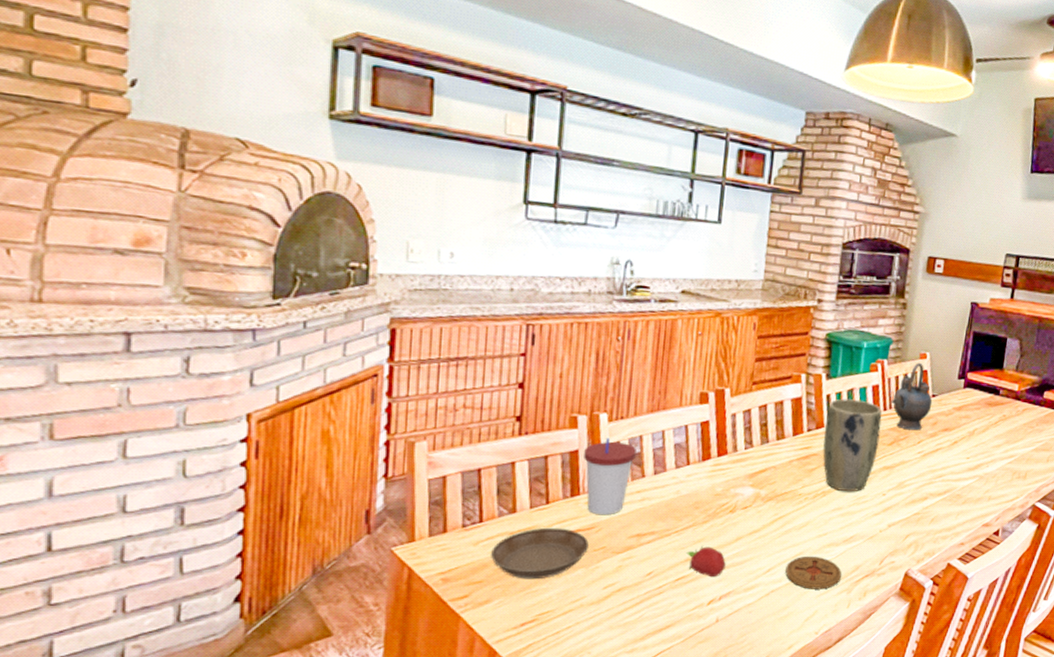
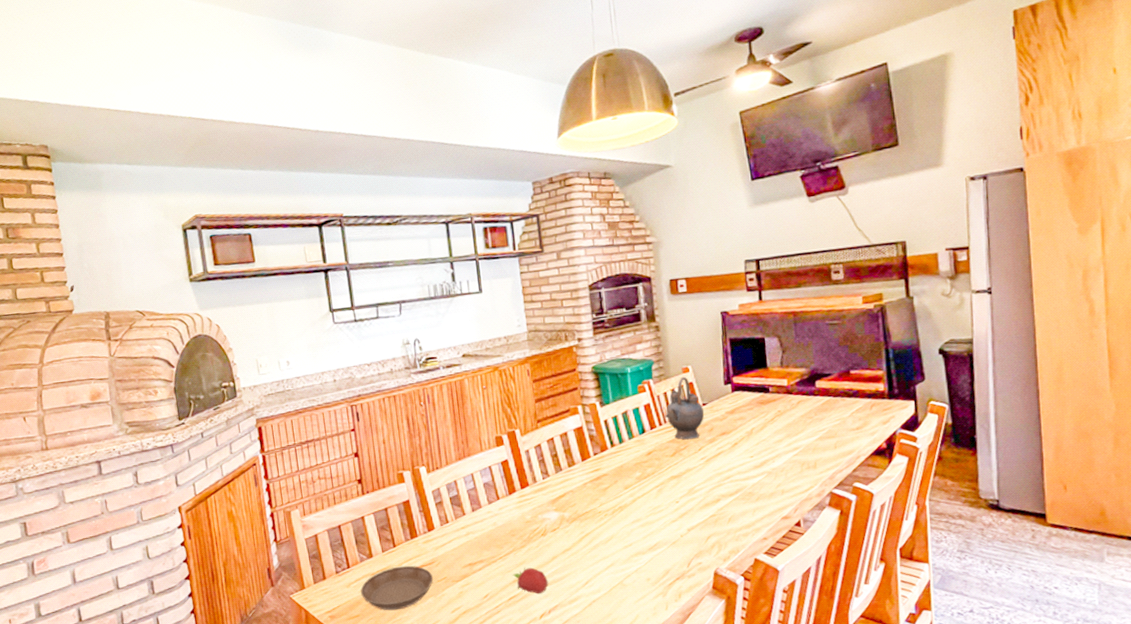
cup: present [584,438,636,516] -> none [413,487,455,552]
coaster: present [785,555,842,590] -> none [601,565,654,596]
plant pot: present [823,398,882,492] -> none [607,419,662,505]

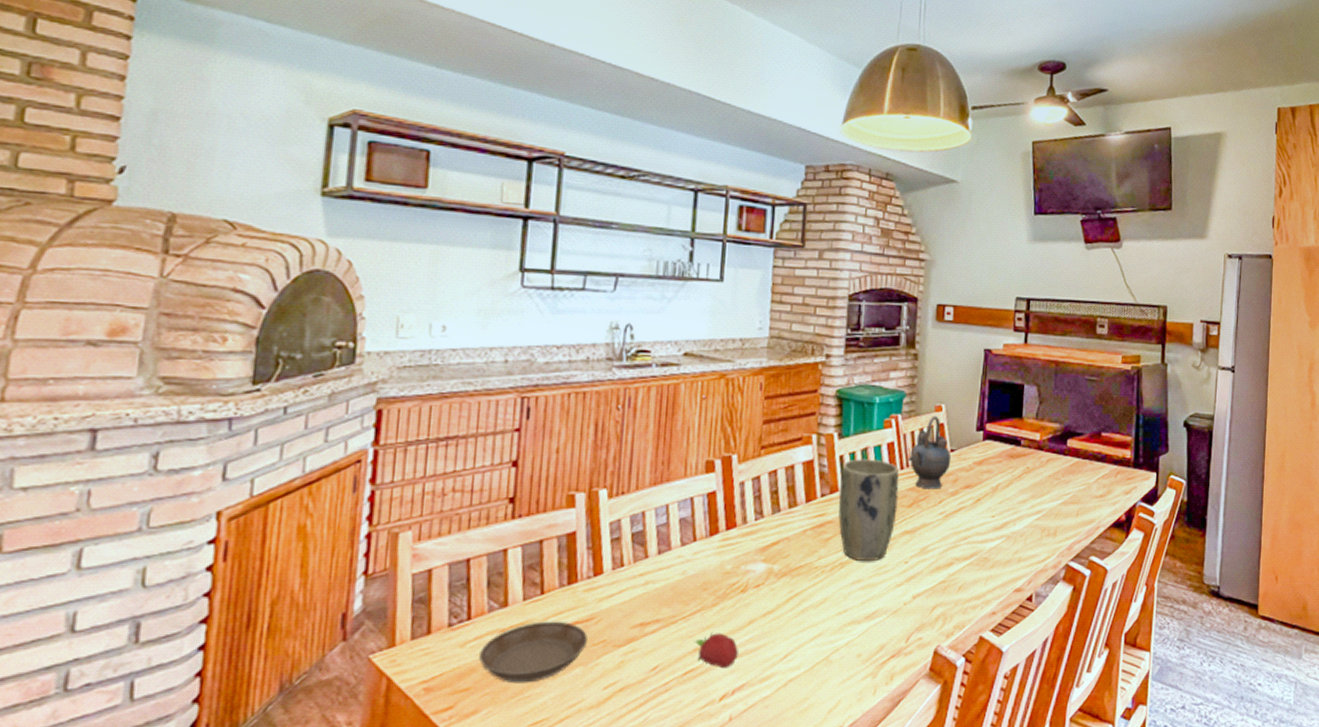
plant pot: none [607,419,662,505] -> present [838,459,899,562]

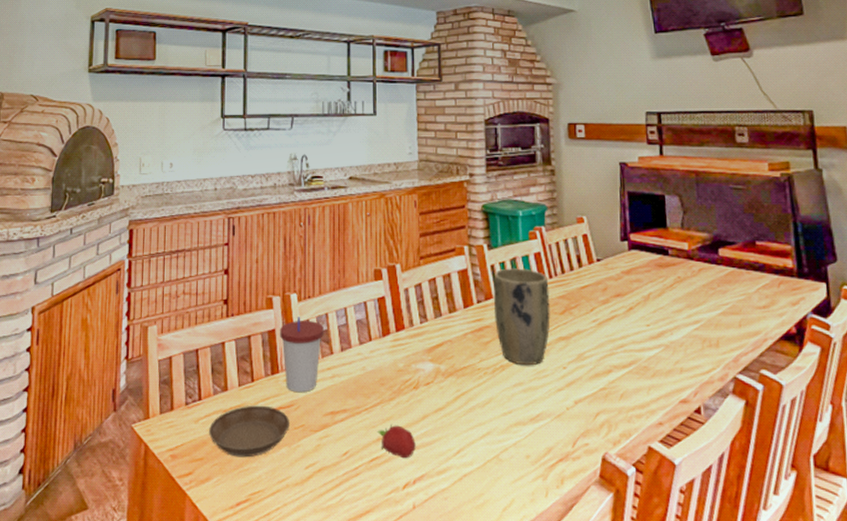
cup: none [582,516,639,604] -> present [280,317,324,393]
teapot: present [908,415,952,489] -> none [556,227,599,298]

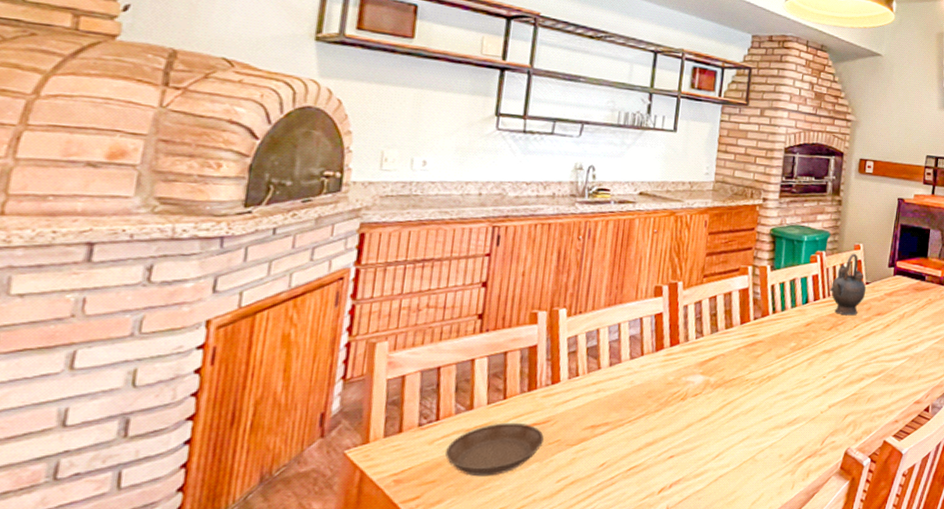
cup: present [280,317,324,393] -> none [542,332,593,409]
fruit: present [376,425,416,459] -> none [638,435,677,466]
plant pot: present [493,268,550,366] -> none [768,288,822,376]
teapot: none [556,227,599,298] -> present [830,253,867,316]

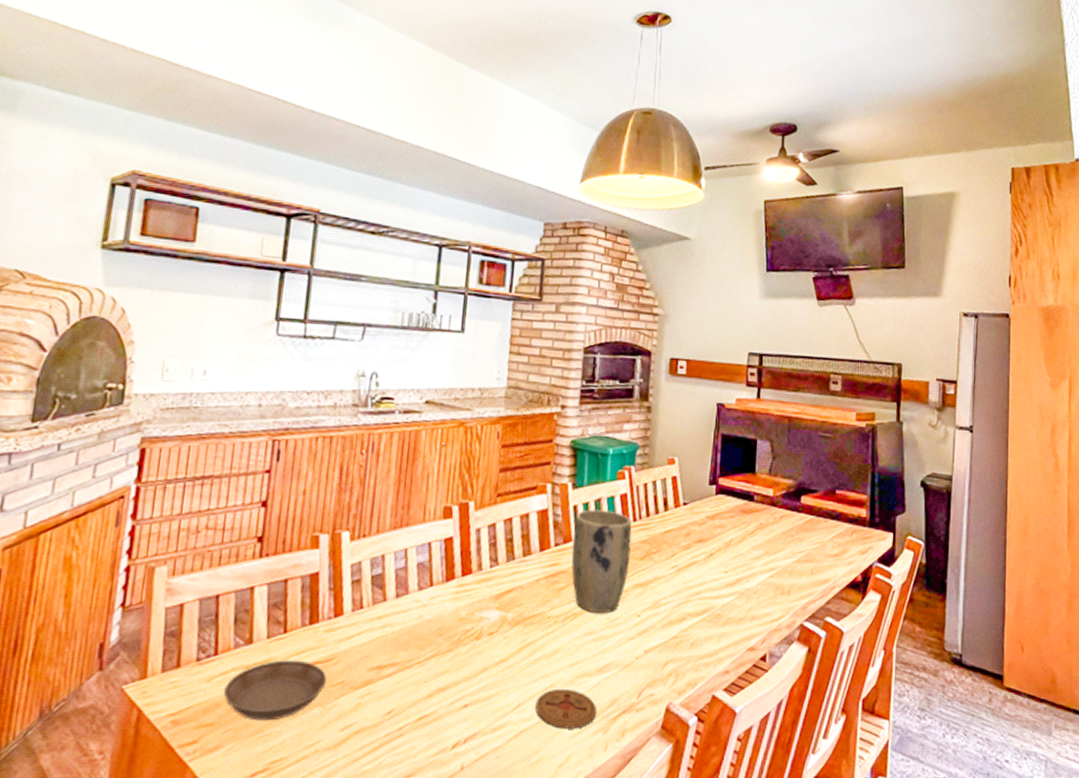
coaster: none [733,439,786,473] -> present [535,688,597,729]
plant pot: none [768,288,822,376] -> present [571,509,632,614]
teapot: present [830,253,867,316] -> none [641,468,684,543]

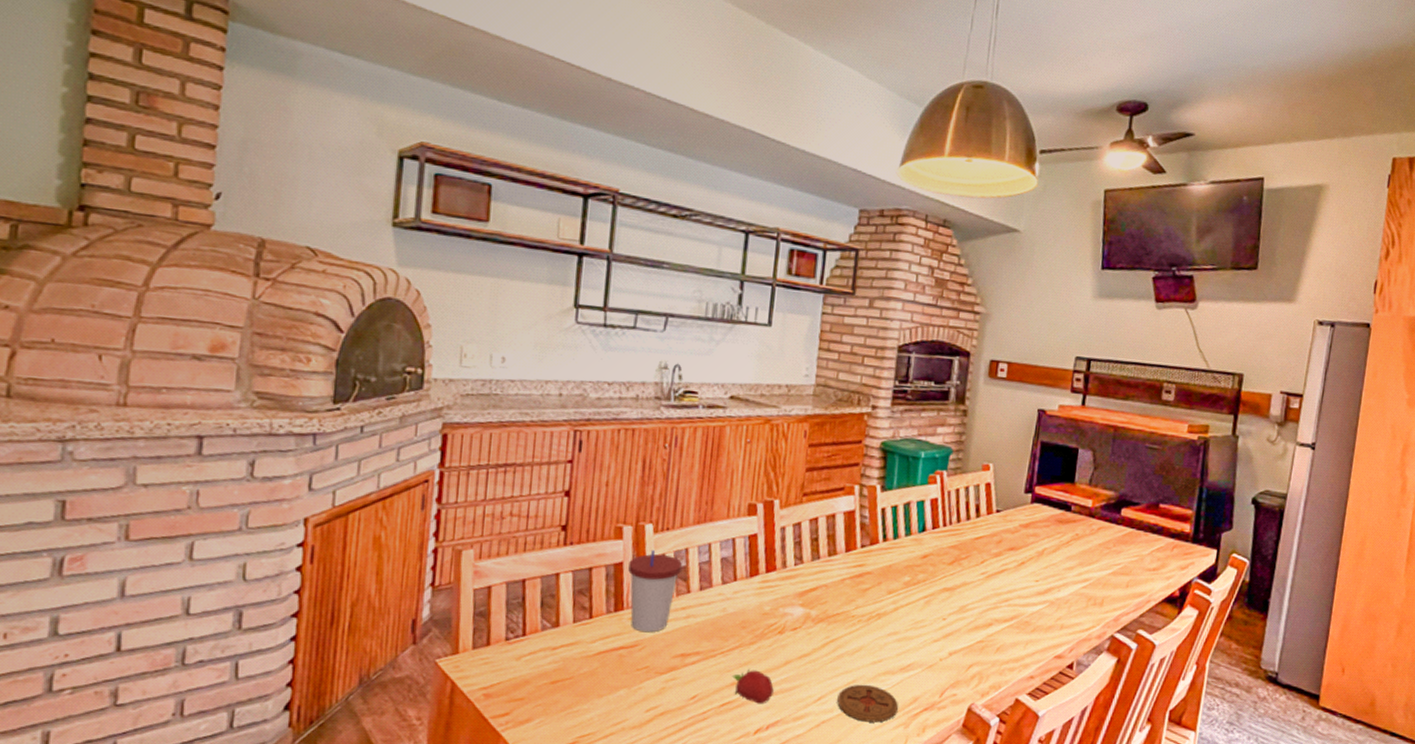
saucer: present [224,660,327,721] -> none [533,643,632,699]
cup: none [324,558,378,645] -> present [628,550,682,633]
fruit: none [428,679,471,716] -> present [731,670,774,705]
plant pot: present [571,509,632,614] -> none [877,512,942,615]

